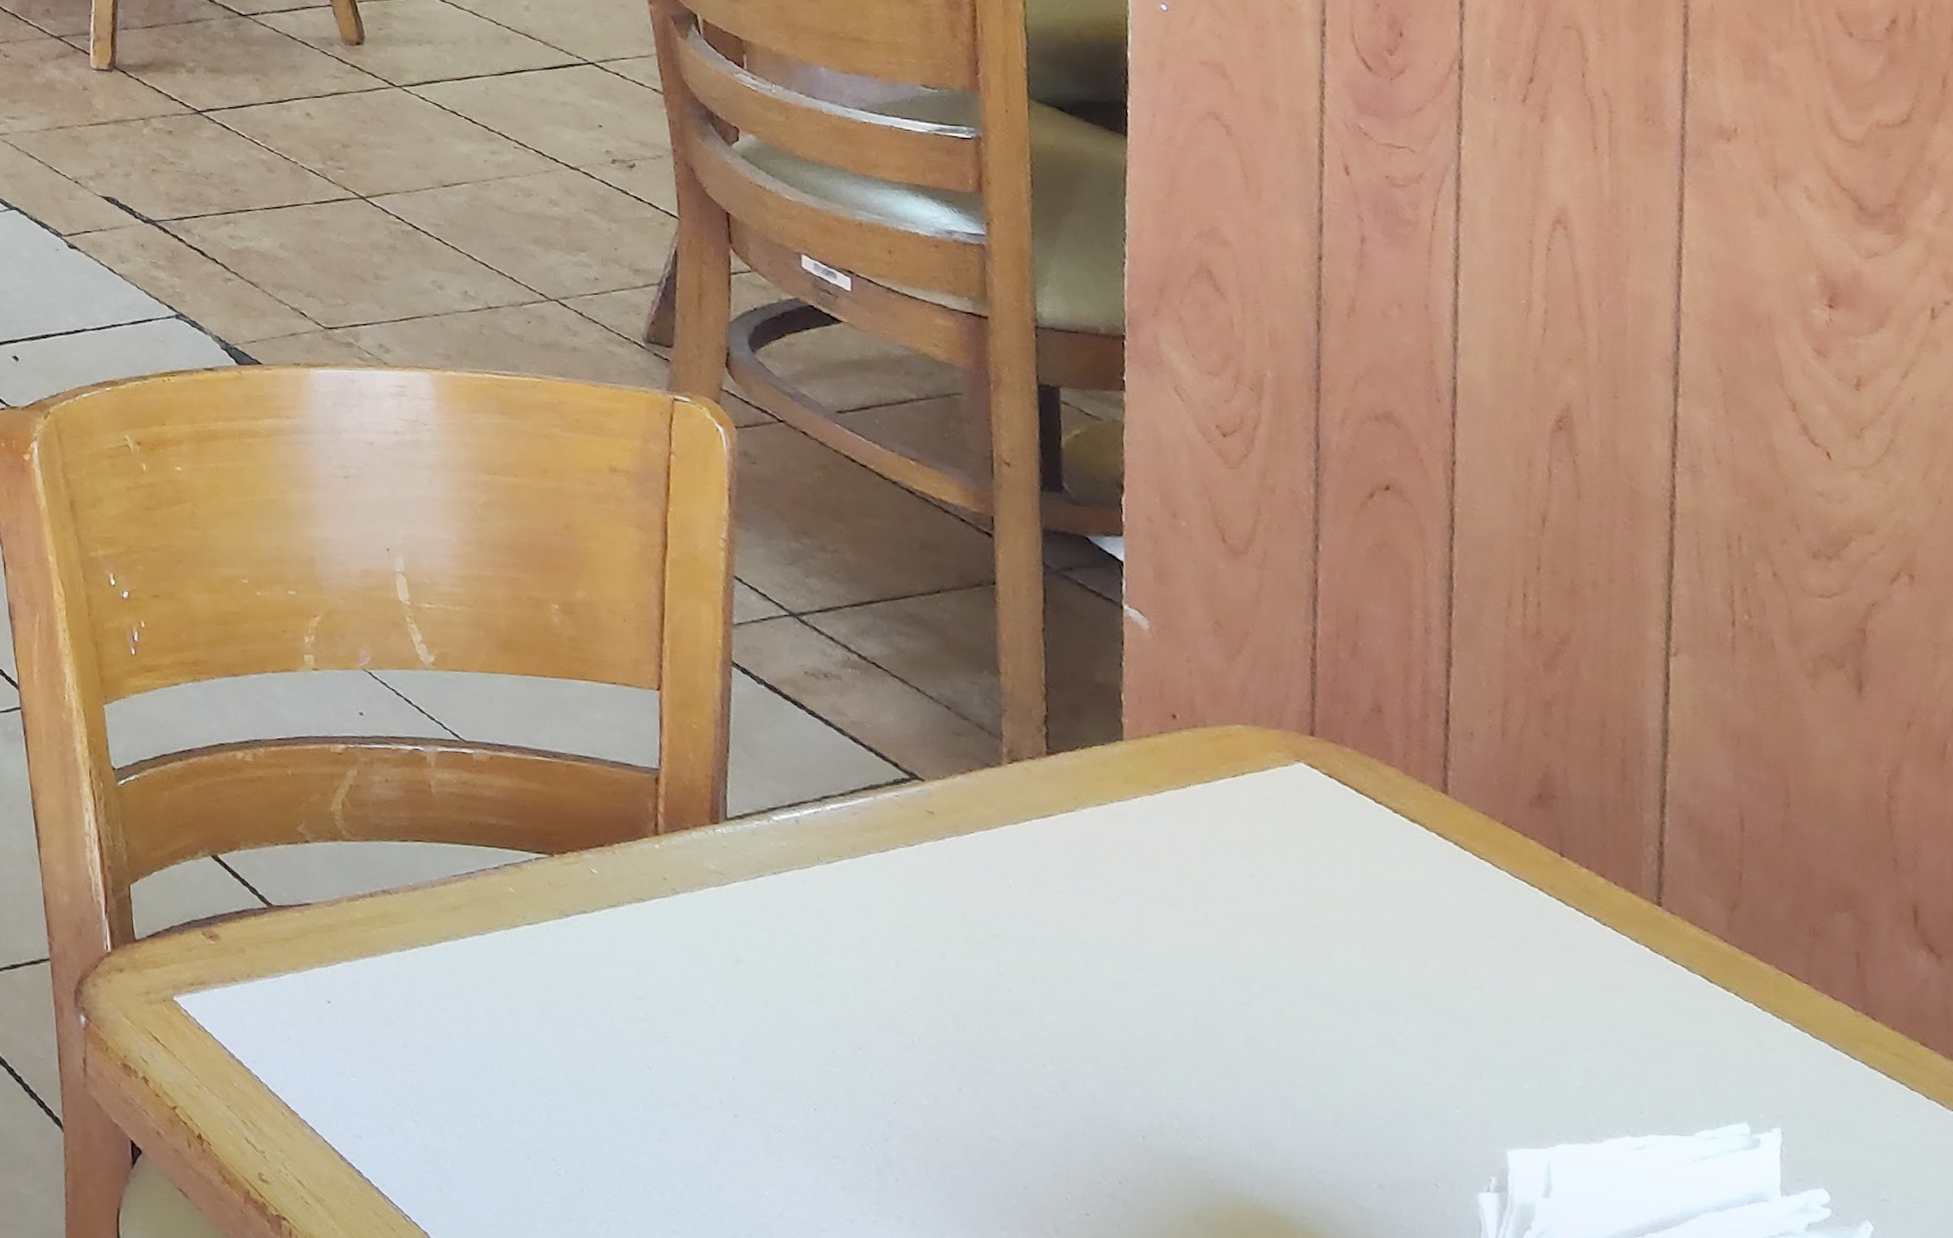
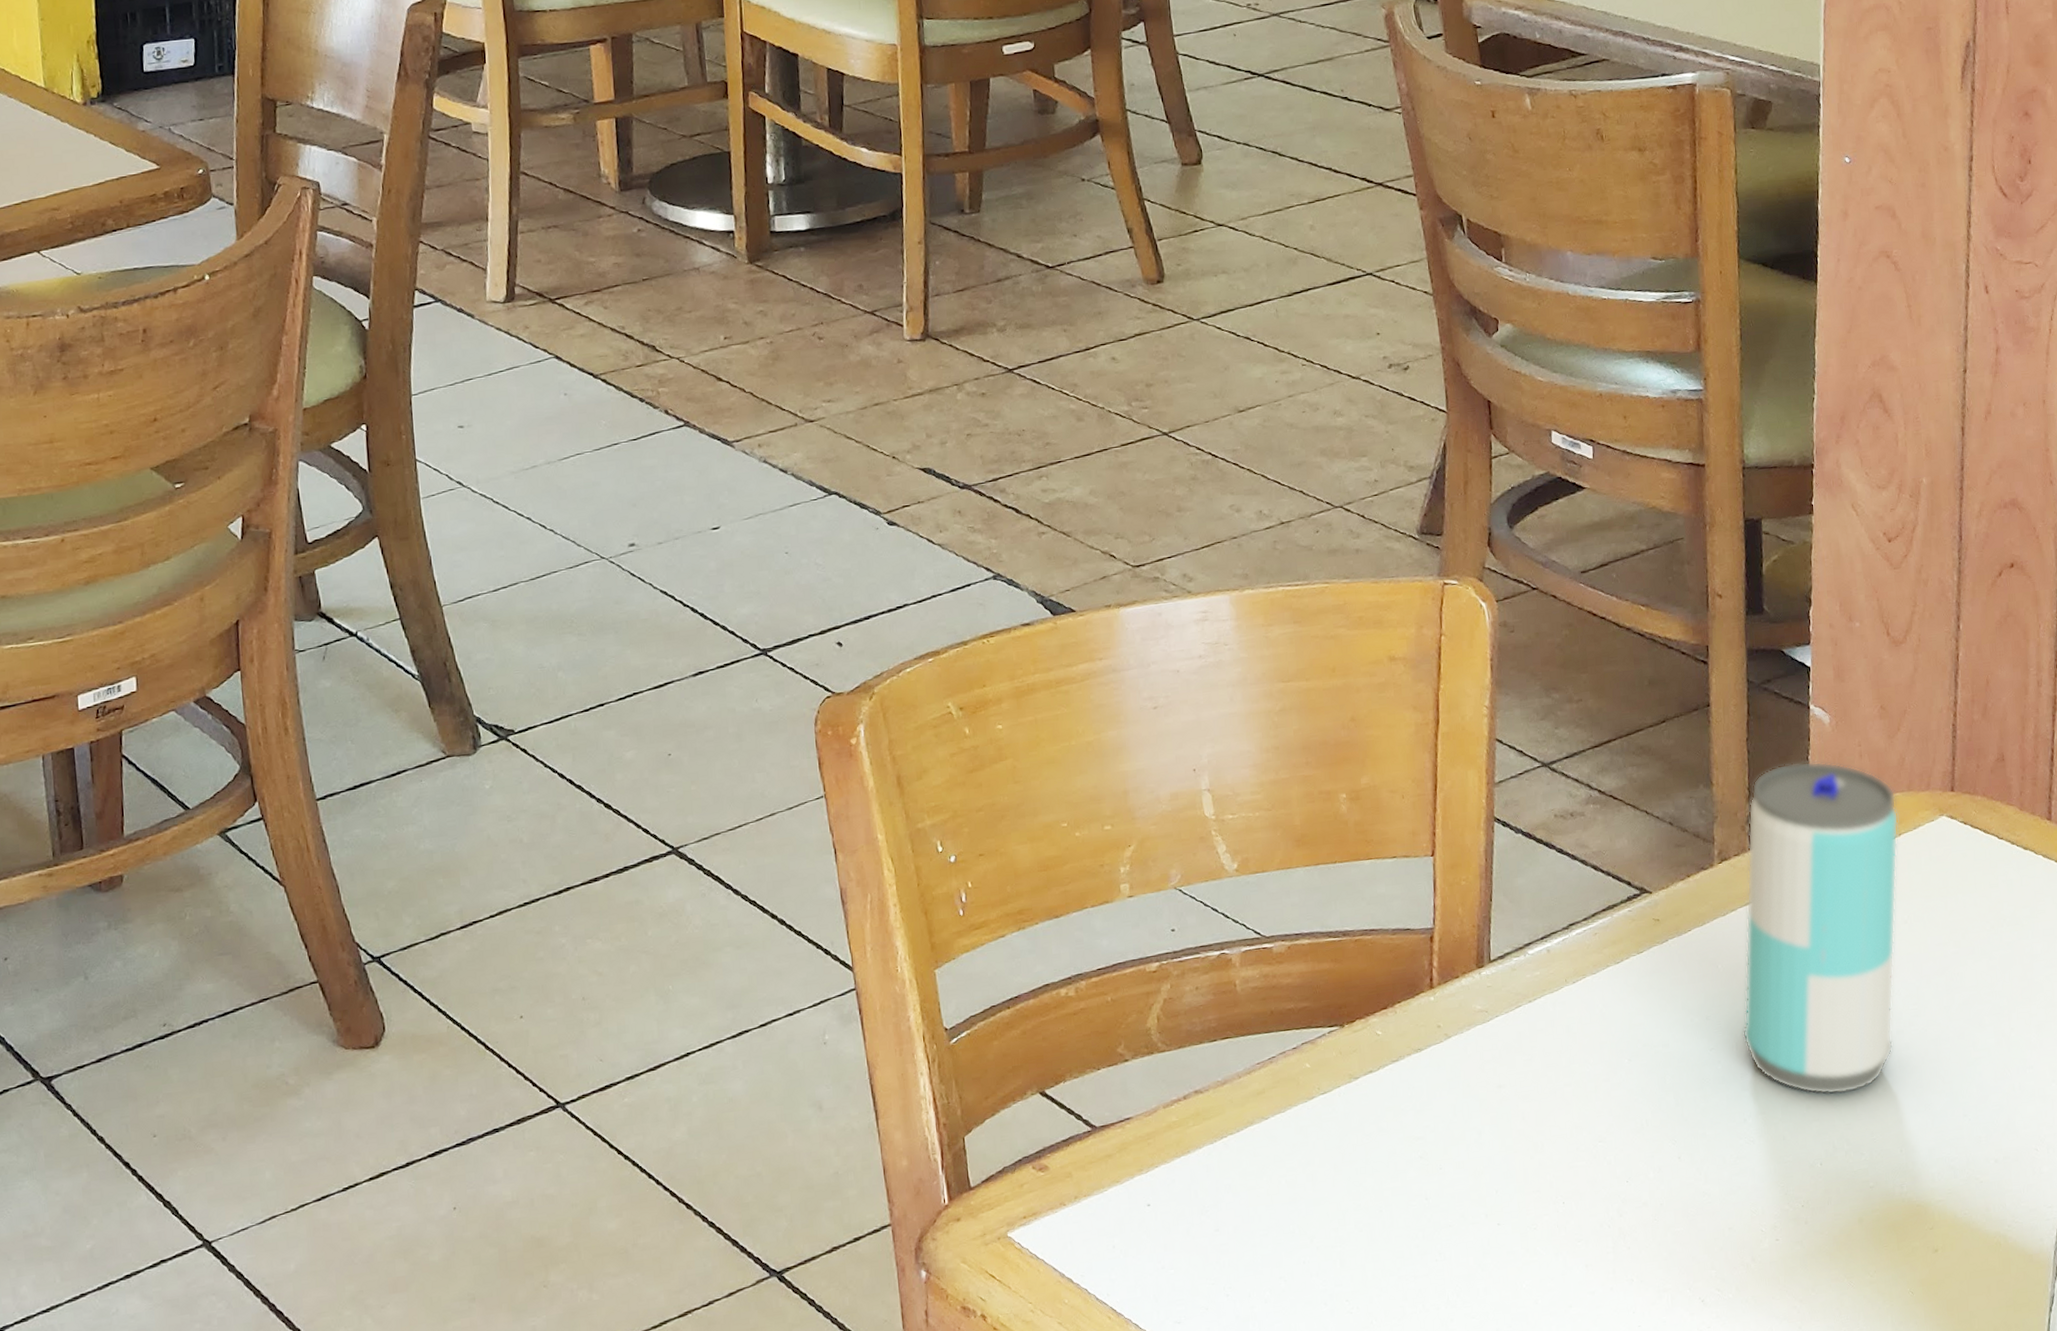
beverage can: none [1039,666,1242,1063] -> present [1742,761,1899,1095]

